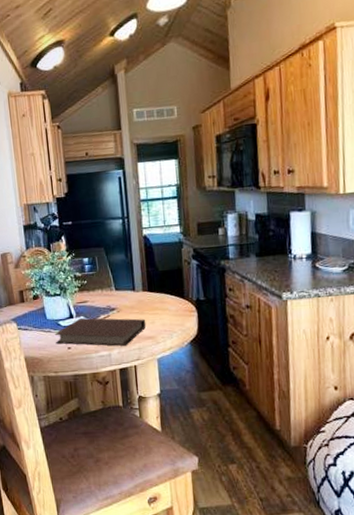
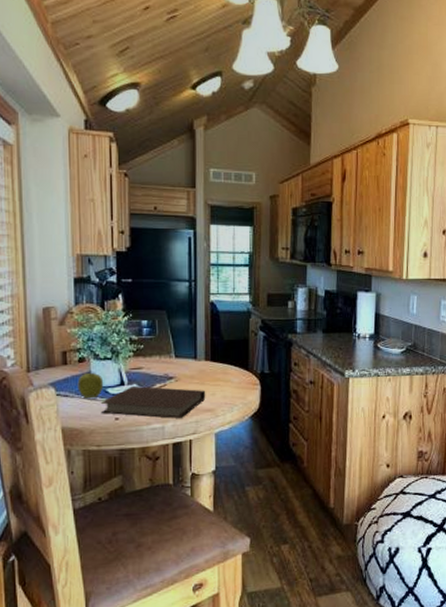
fruit: none [34,307,56,330] -> present [77,372,104,398]

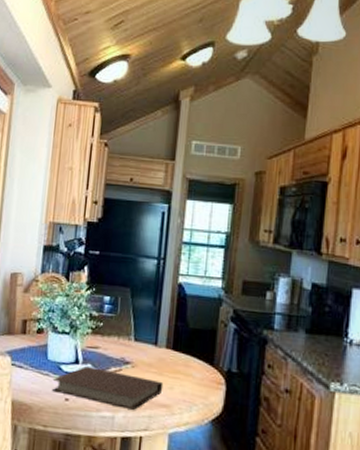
fruit: present [77,372,104,398] -> none [32,345,59,373]

